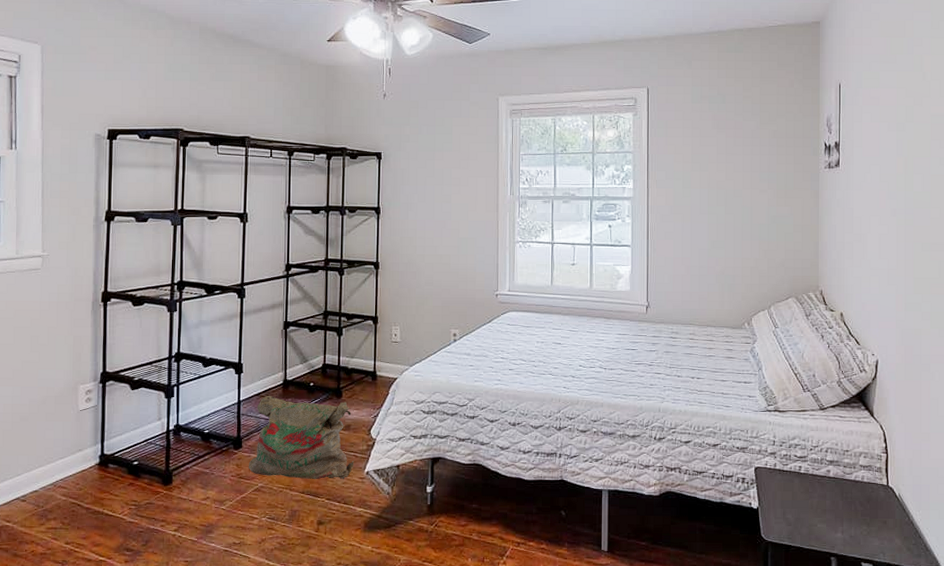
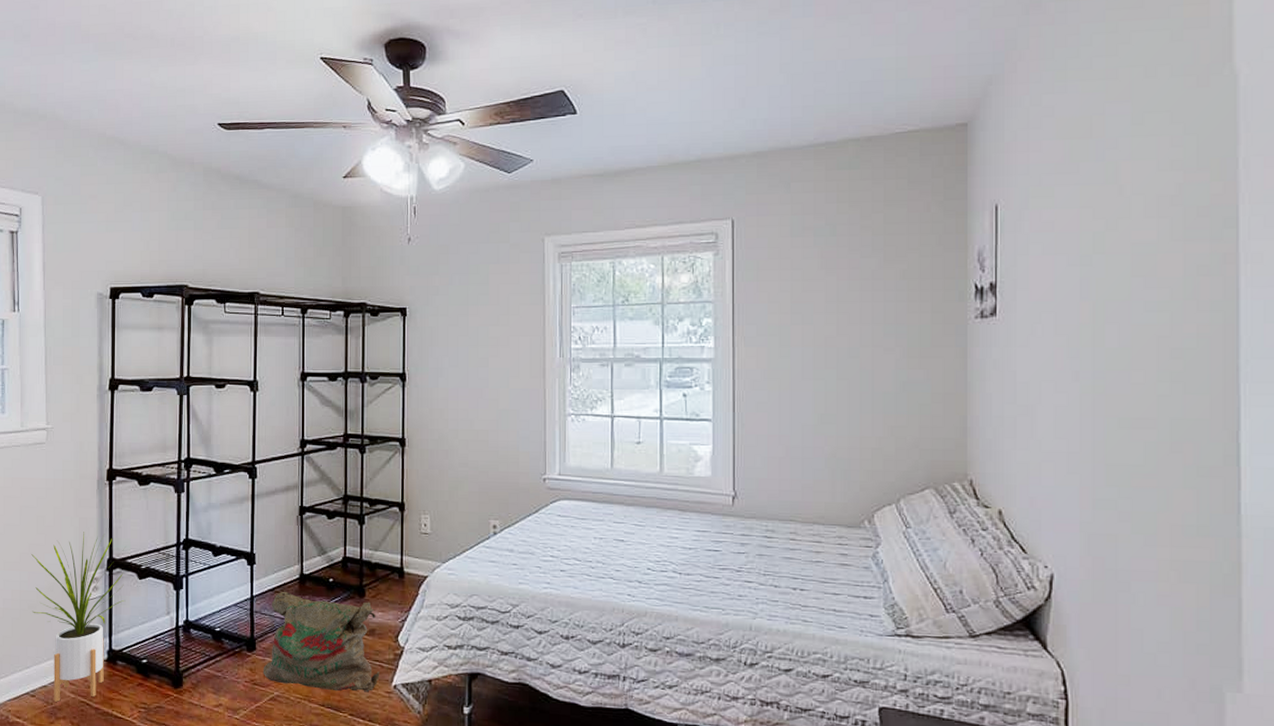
house plant: none [24,349,120,505] -> present [31,532,126,702]

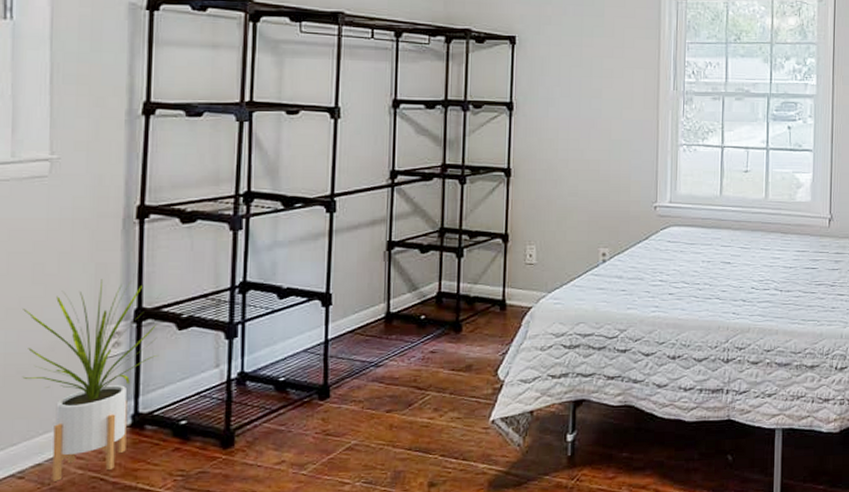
bag: present [263,591,380,692] -> none [337,332,476,433]

